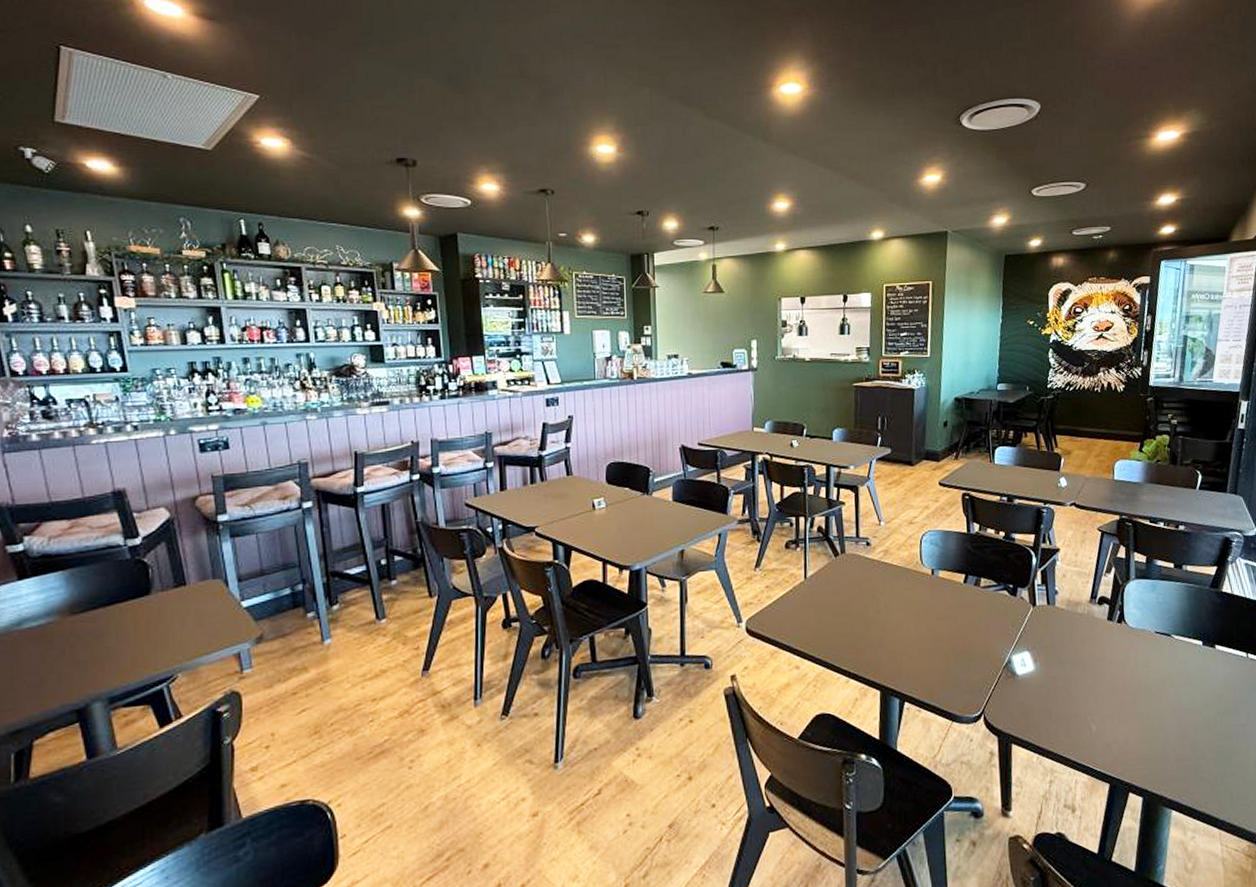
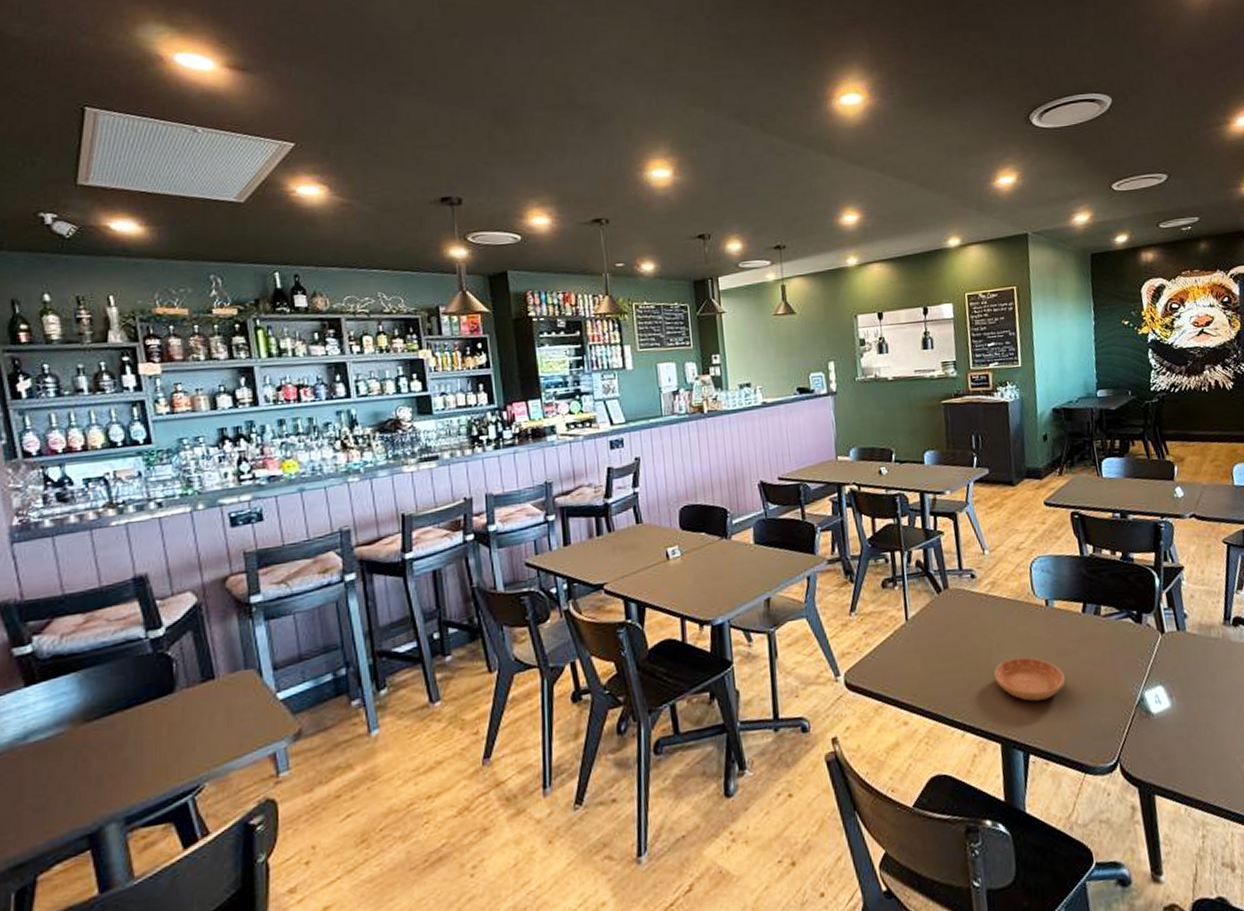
saucer: none [880,618,943,657] -> present [994,656,1066,702]

